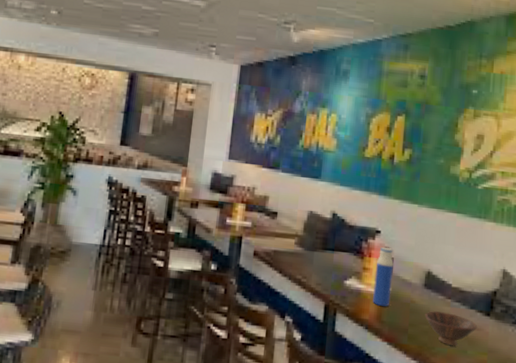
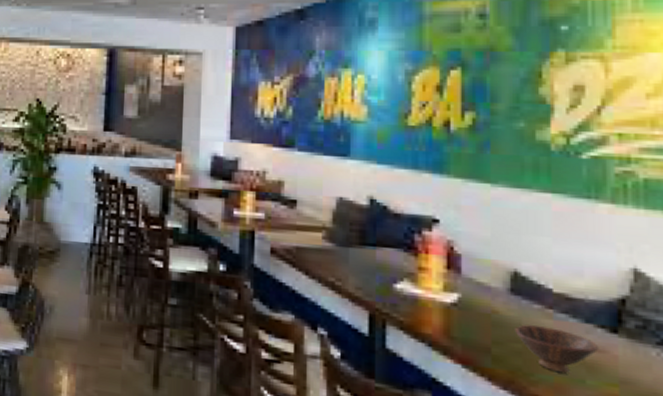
water bottle: present [372,247,394,306] -> none [434,241,463,318]

